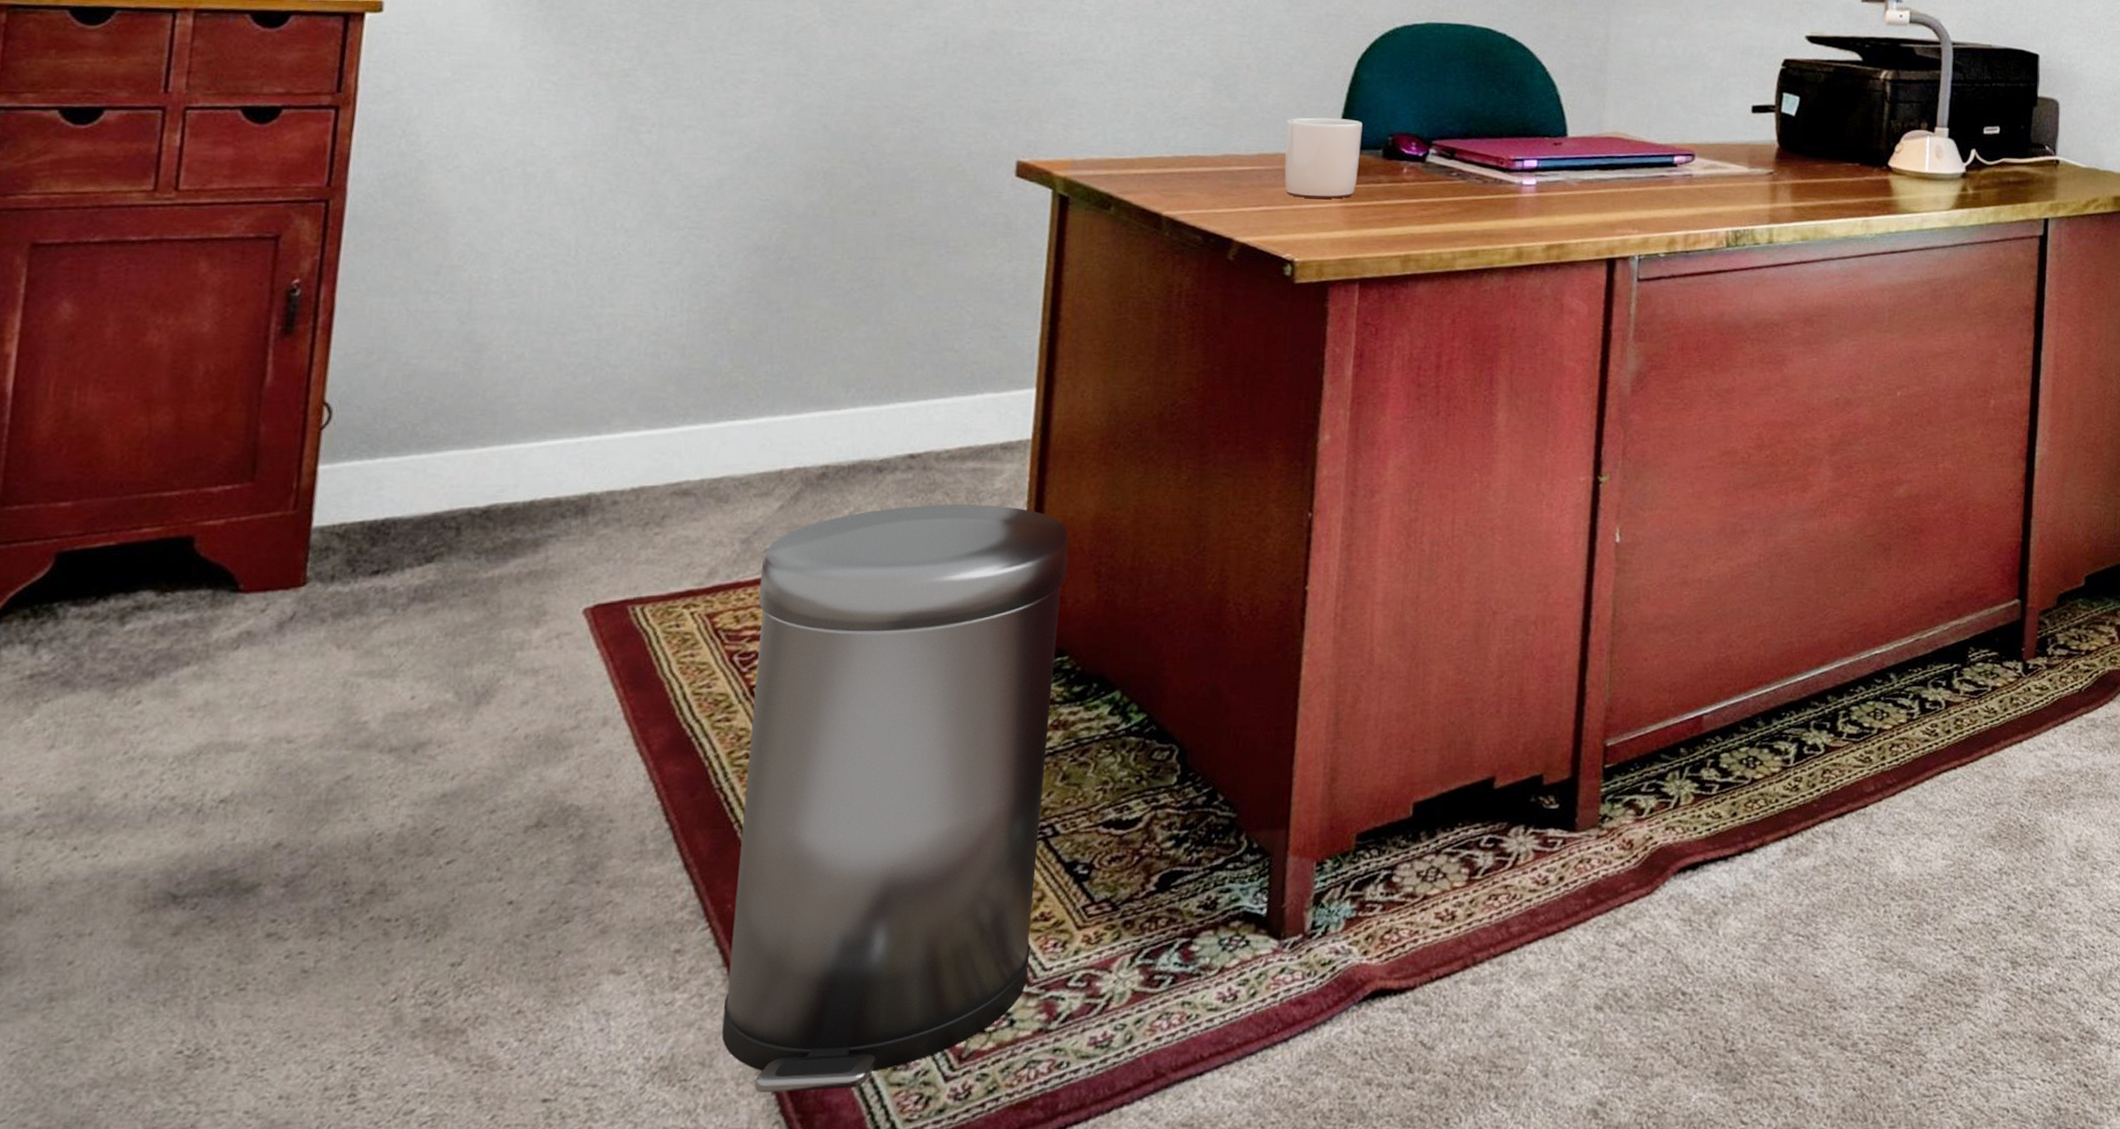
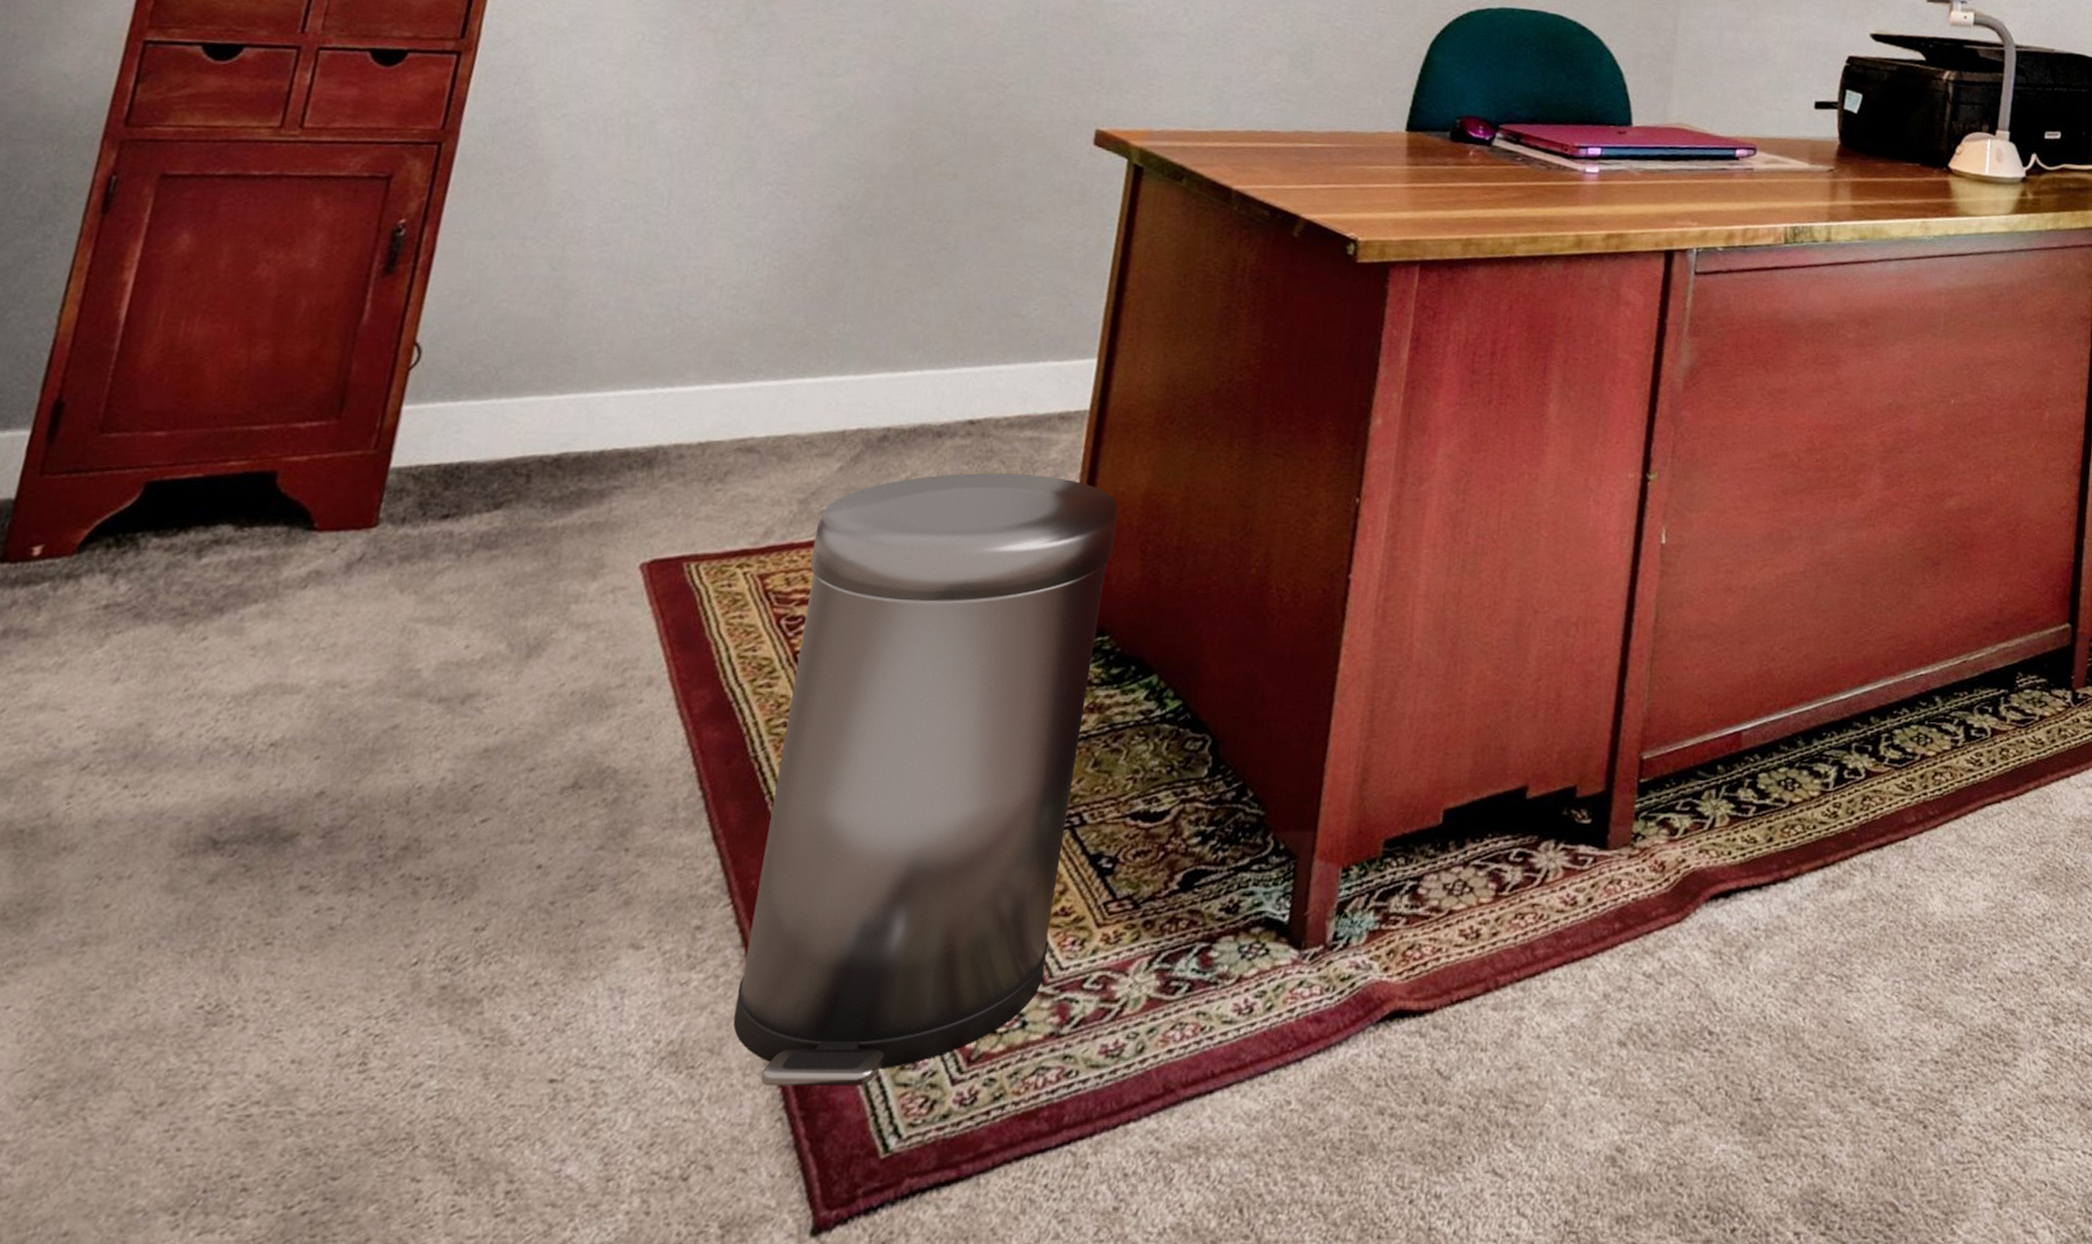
mug: present [1284,117,1363,199] -> none [1352,97,1433,180]

